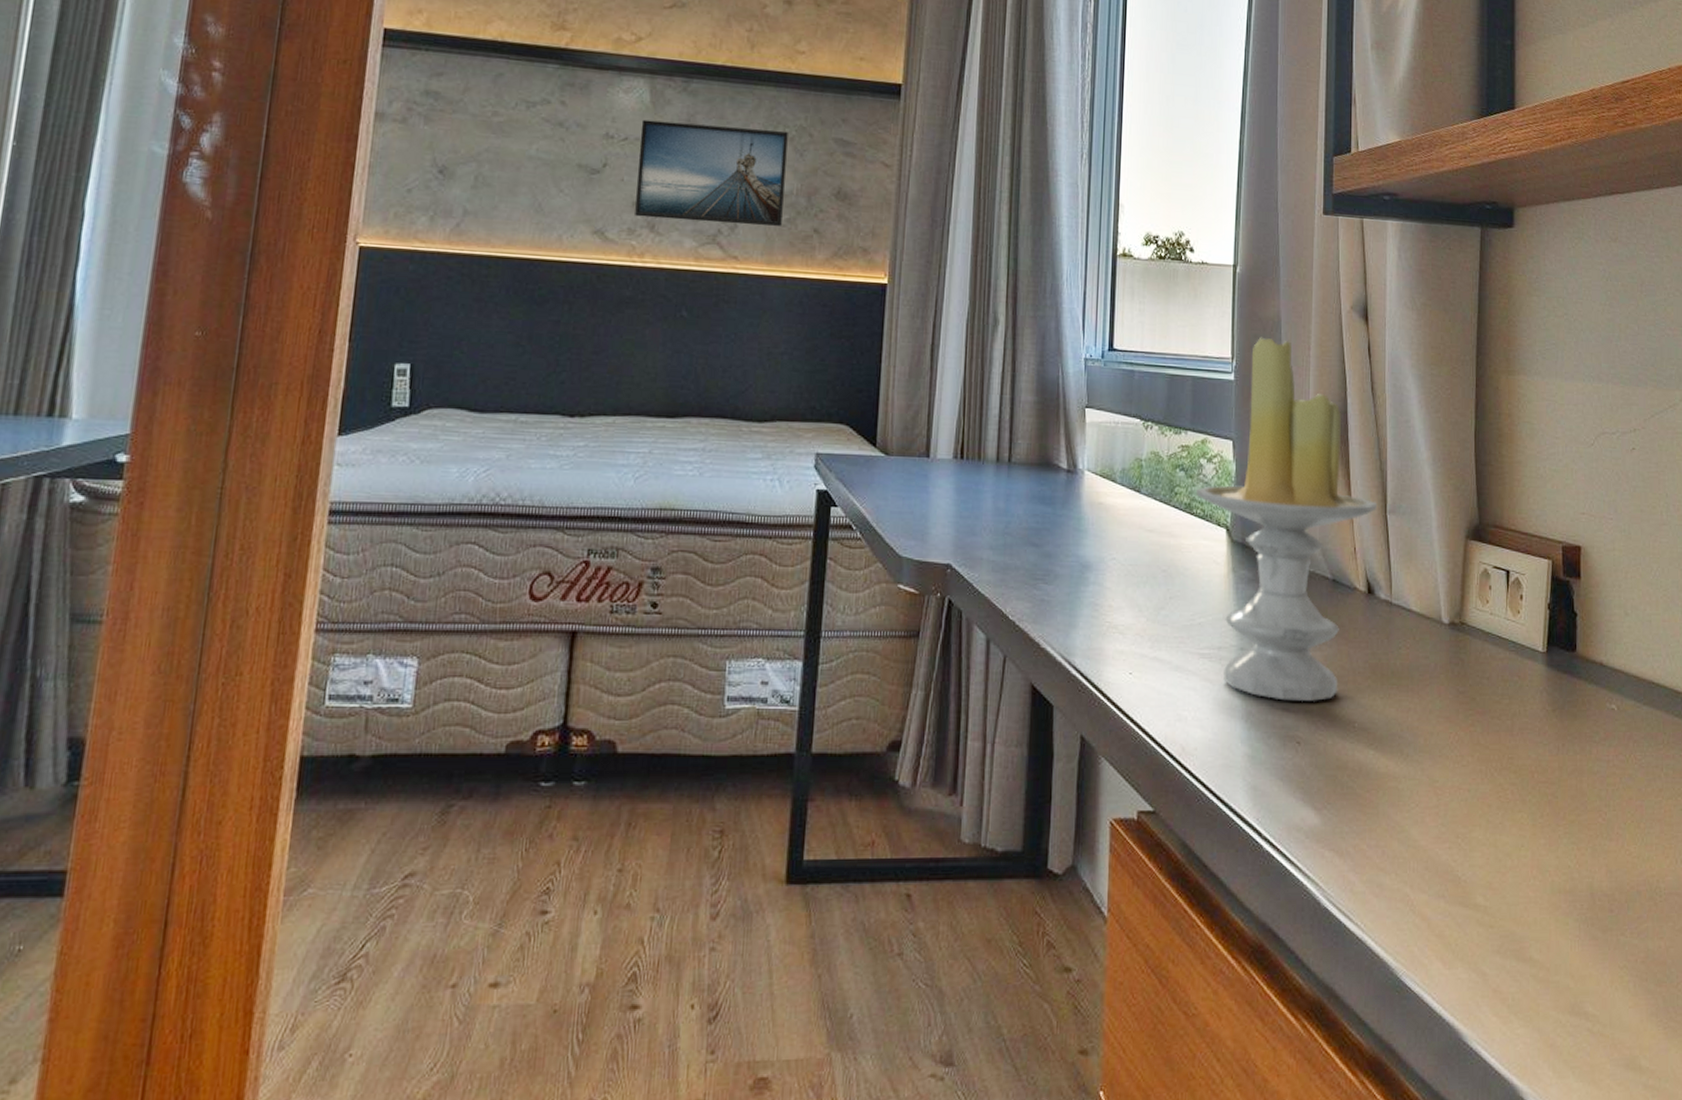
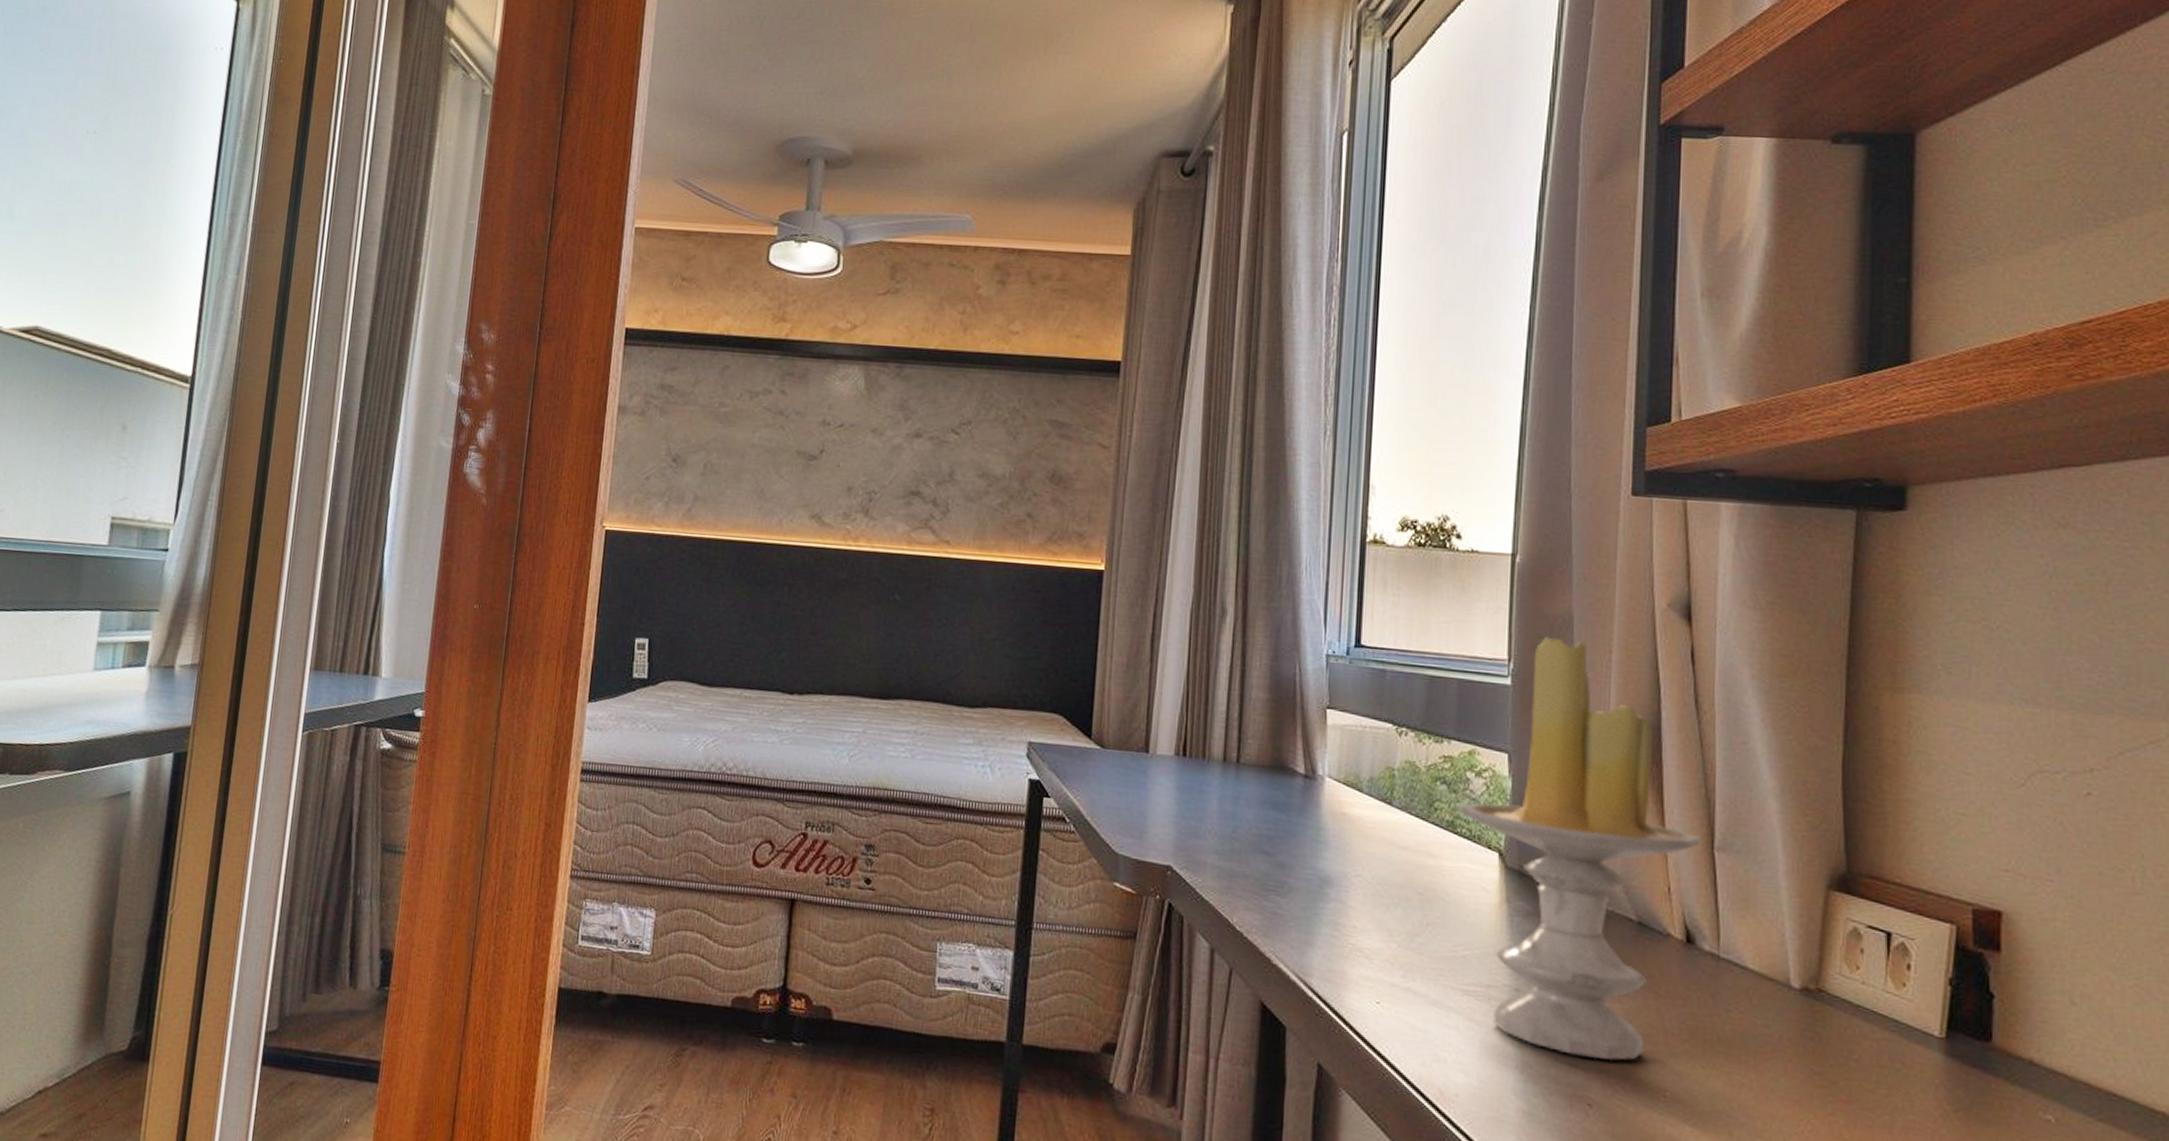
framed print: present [635,119,788,226] -> none [850,406,1001,511]

